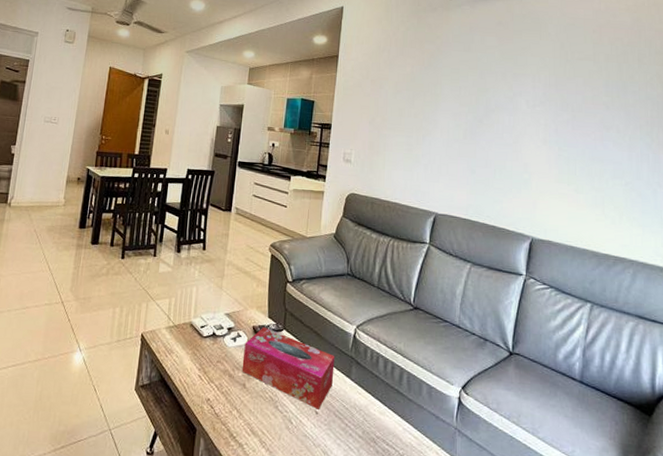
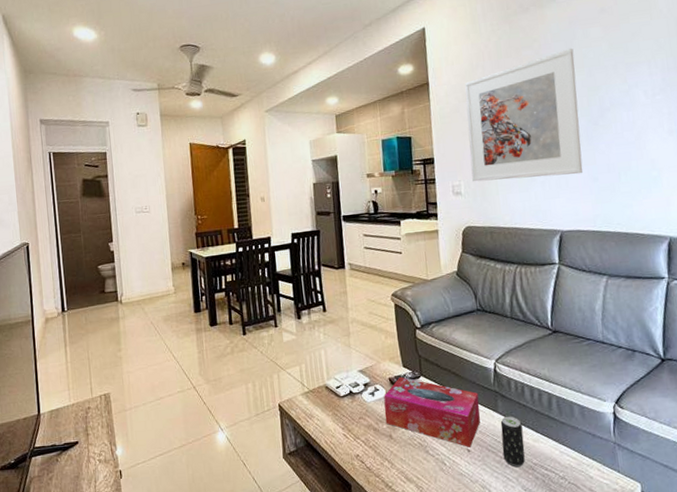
beverage can: none [348,383,371,438] -> present [500,416,525,468]
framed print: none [363,50,470,164] -> present [465,48,583,182]

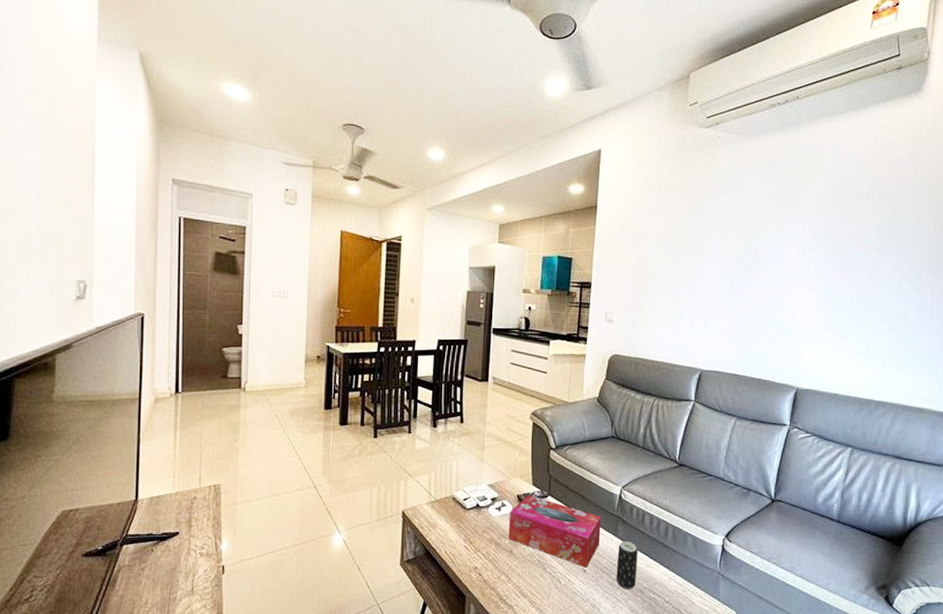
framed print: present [465,48,583,182] -> none [626,194,739,318]

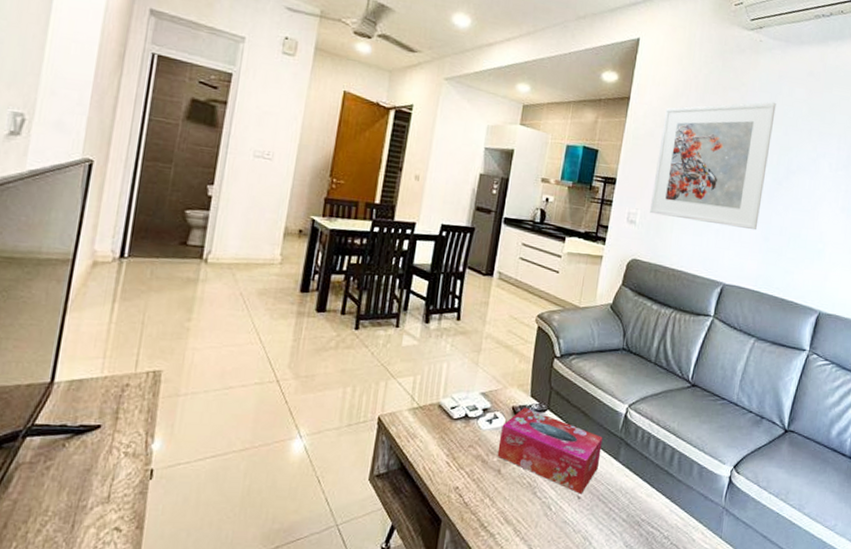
beverage can: present [616,541,638,590] -> none [612,466,639,522]
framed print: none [626,194,739,318] -> present [650,102,776,231]

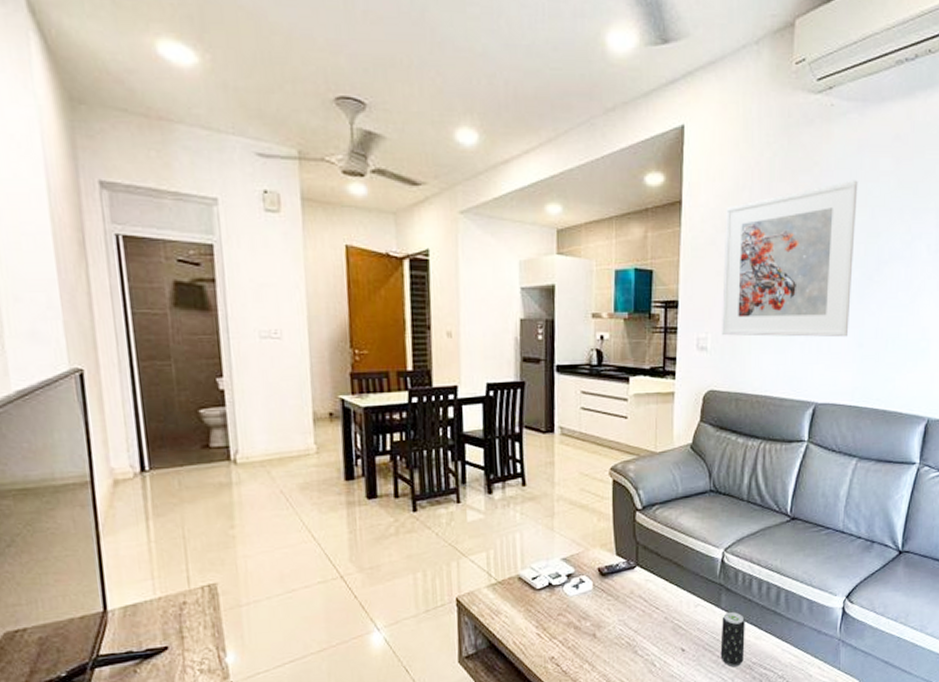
tissue box: present [497,407,603,494] -> none [589,566,701,646]
beverage can: none [612,466,639,522] -> present [720,611,745,667]

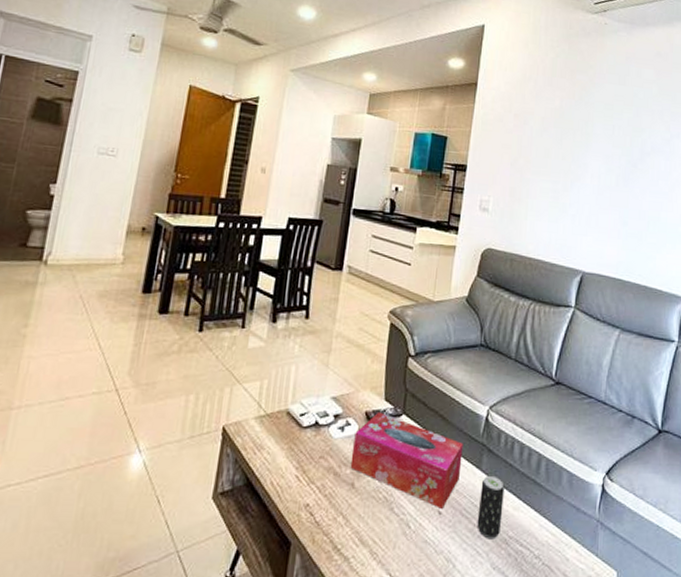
tissue box: none [589,566,701,646] -> present [350,411,463,509]
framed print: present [722,180,858,338] -> none [503,83,626,215]

